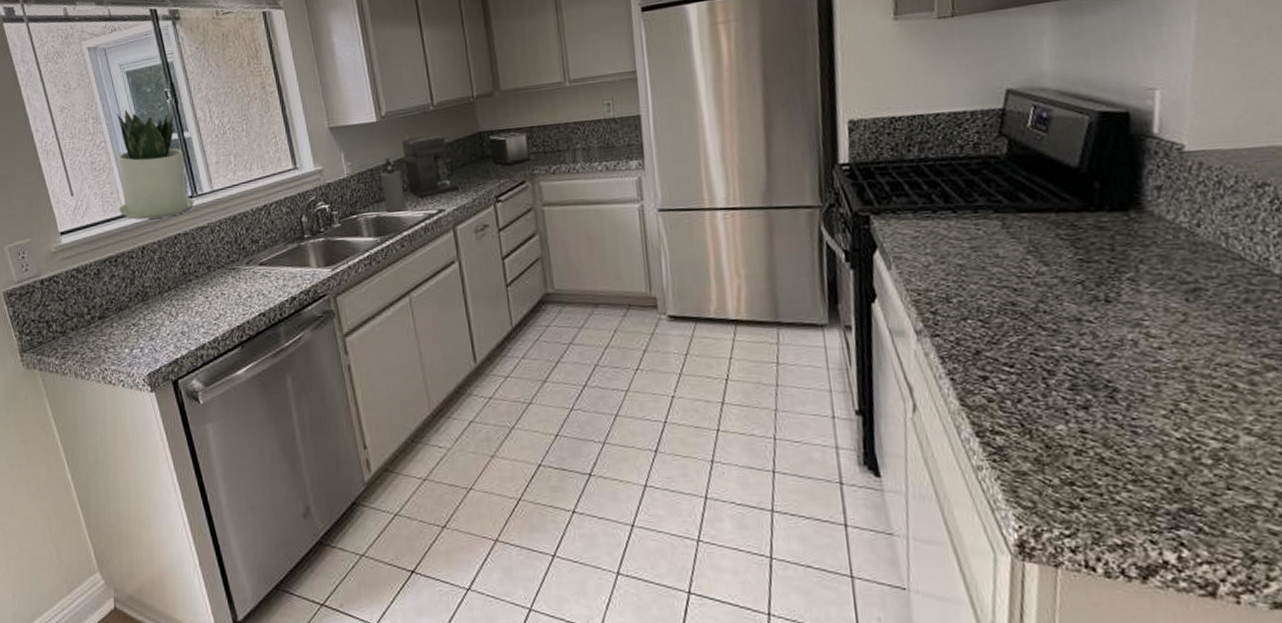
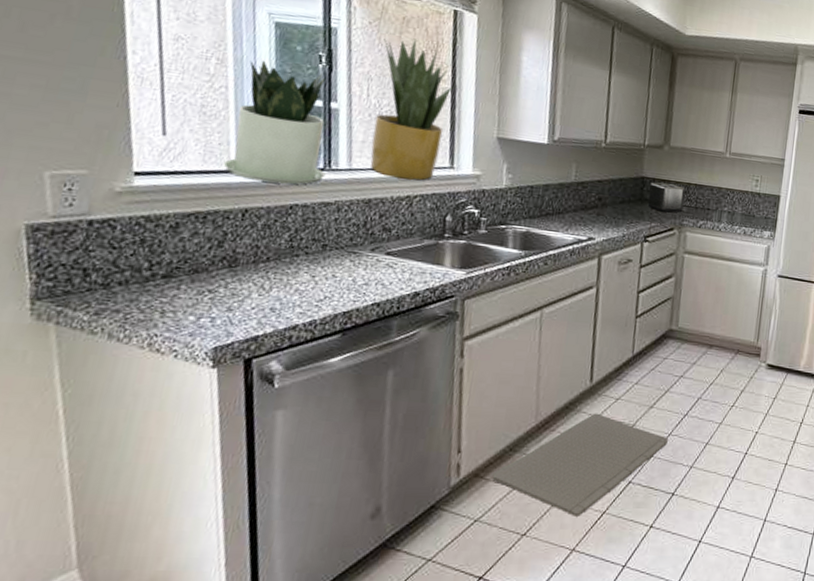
planter: none [211,51,282,191] -> present [370,38,453,181]
soap dispenser: present [381,158,407,213] -> none [537,179,561,231]
bath mat: none [401,394,571,505] -> present [492,413,668,517]
coffee maker: present [402,135,460,198] -> none [564,166,614,224]

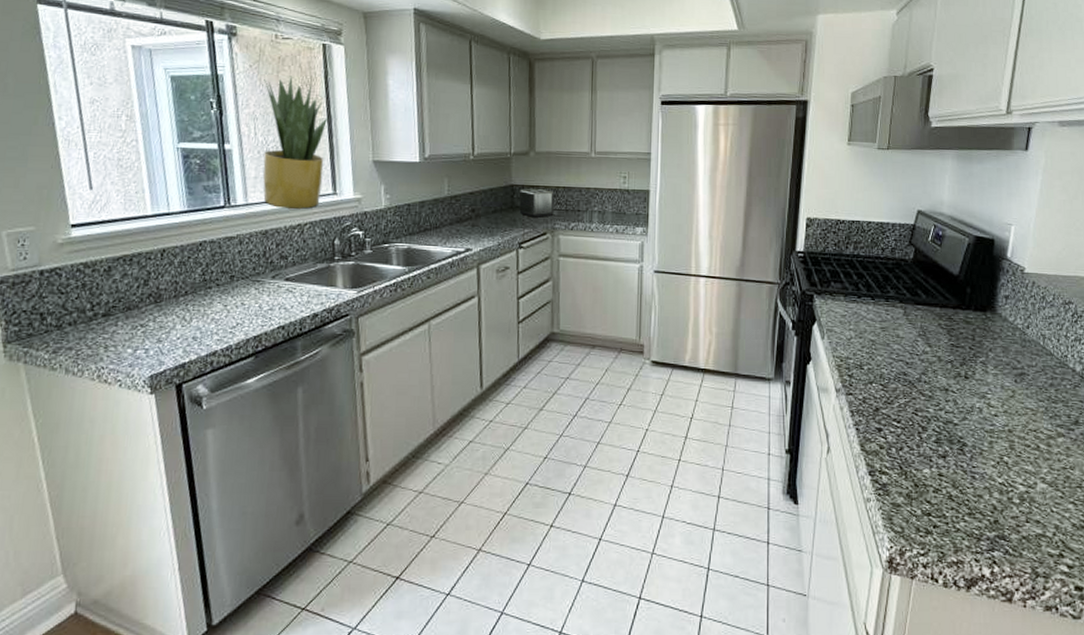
planter: present [222,60,326,184] -> none [140,112,227,223]
bath mat: present [492,413,668,517] -> none [399,418,560,518]

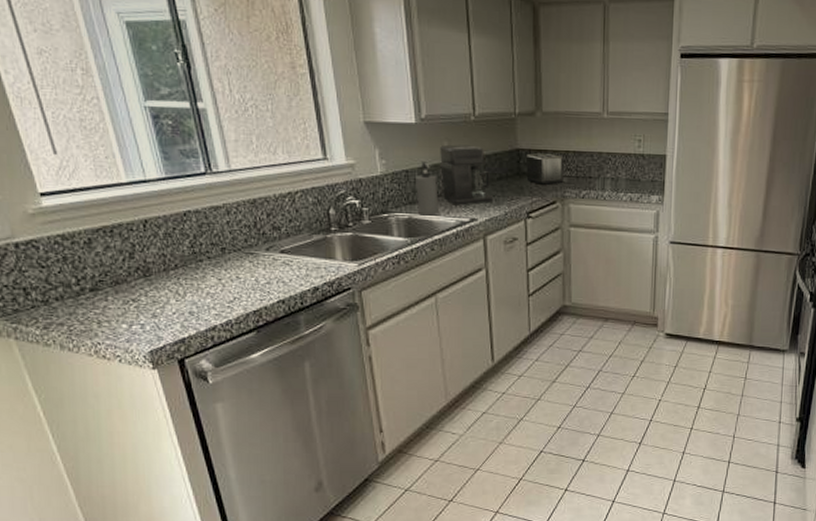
planter: present [263,76,329,209] -> none [233,22,311,176]
soap dispenser: none [416,196,438,246] -> present [416,162,440,216]
coffee maker: none [440,181,488,237] -> present [440,144,494,206]

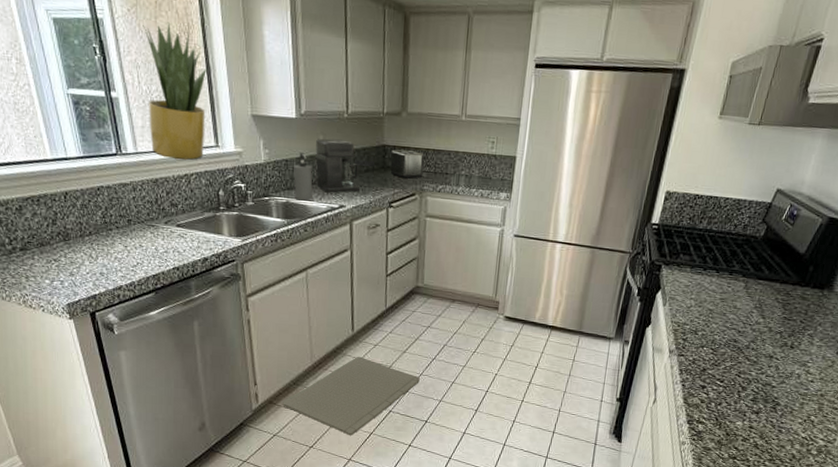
planter: none [233,22,311,176] -> present [143,22,208,160]
bath mat: none [414,390,573,483] -> present [283,356,420,435]

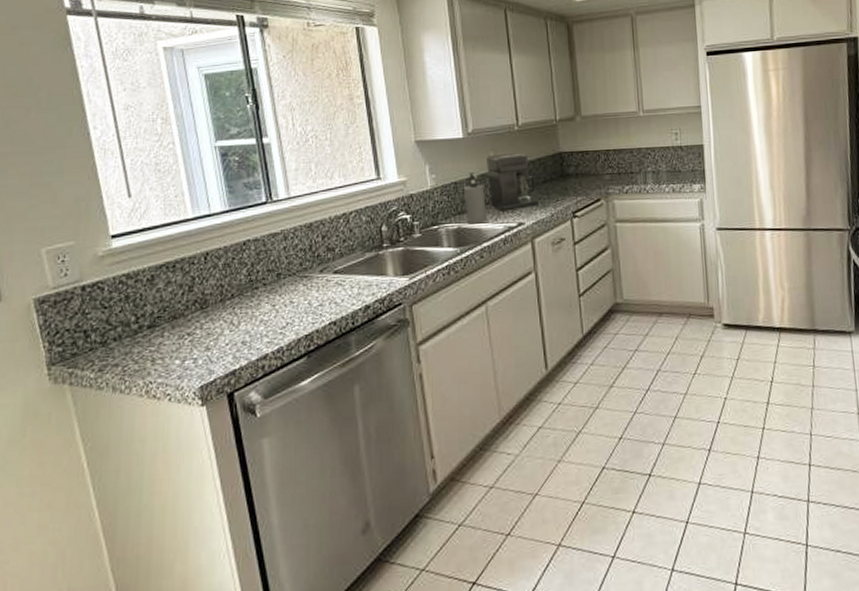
planter: present [143,22,208,160] -> none [298,62,367,198]
bath mat: present [283,356,420,435] -> none [468,400,634,510]
toaster: present [390,149,425,179] -> none [569,153,606,184]

